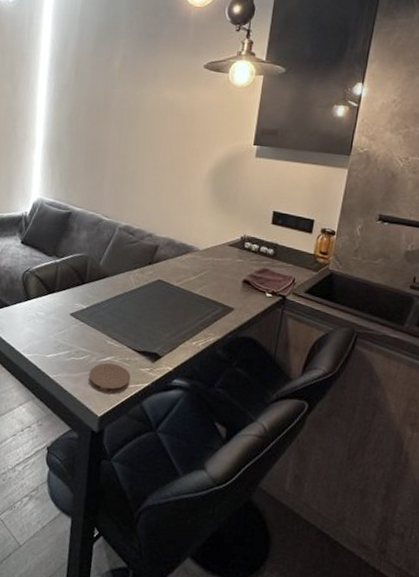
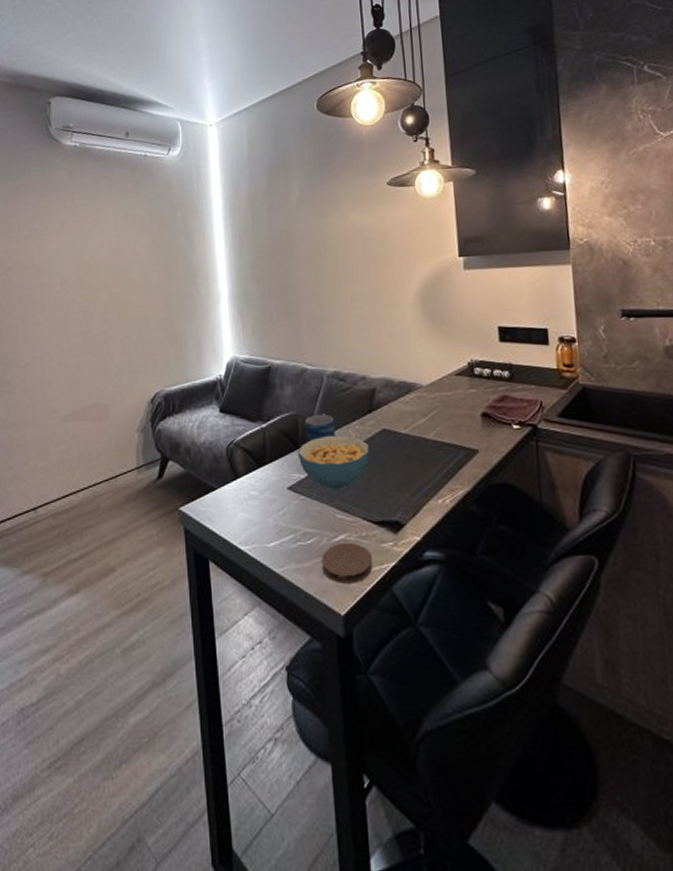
cereal bowl: none [83,277,144,322] -> present [298,435,369,489]
mug: none [92,258,119,281] -> present [305,414,335,443]

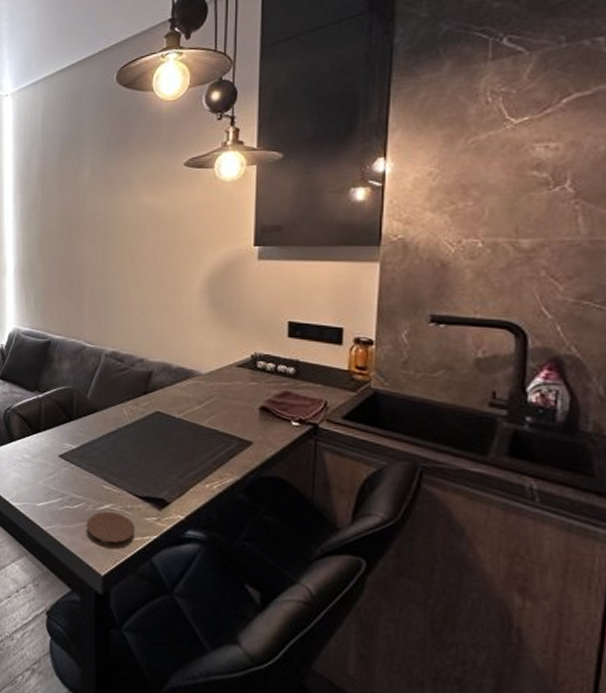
cereal bowl: present [298,435,369,489] -> none [72,411,141,463]
mug: present [305,414,335,443] -> none [80,390,109,417]

